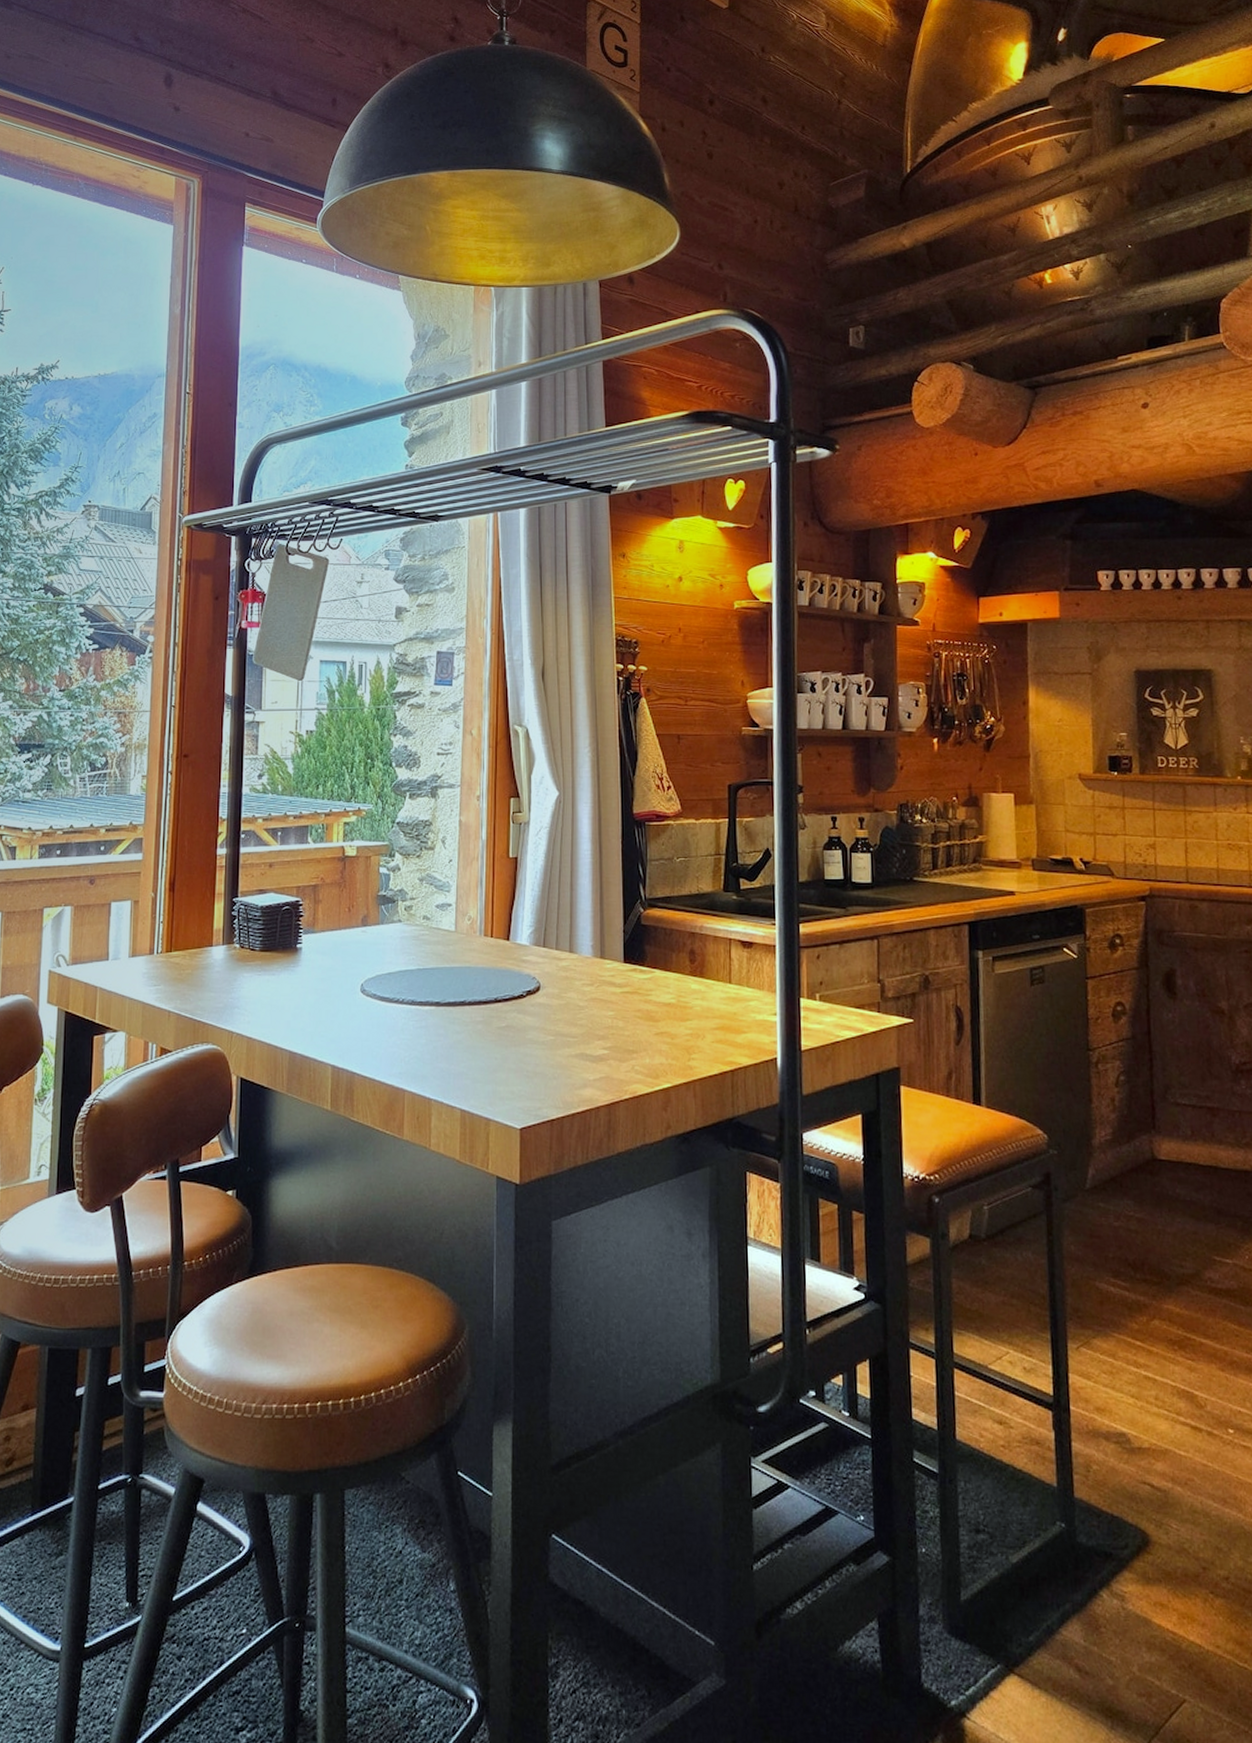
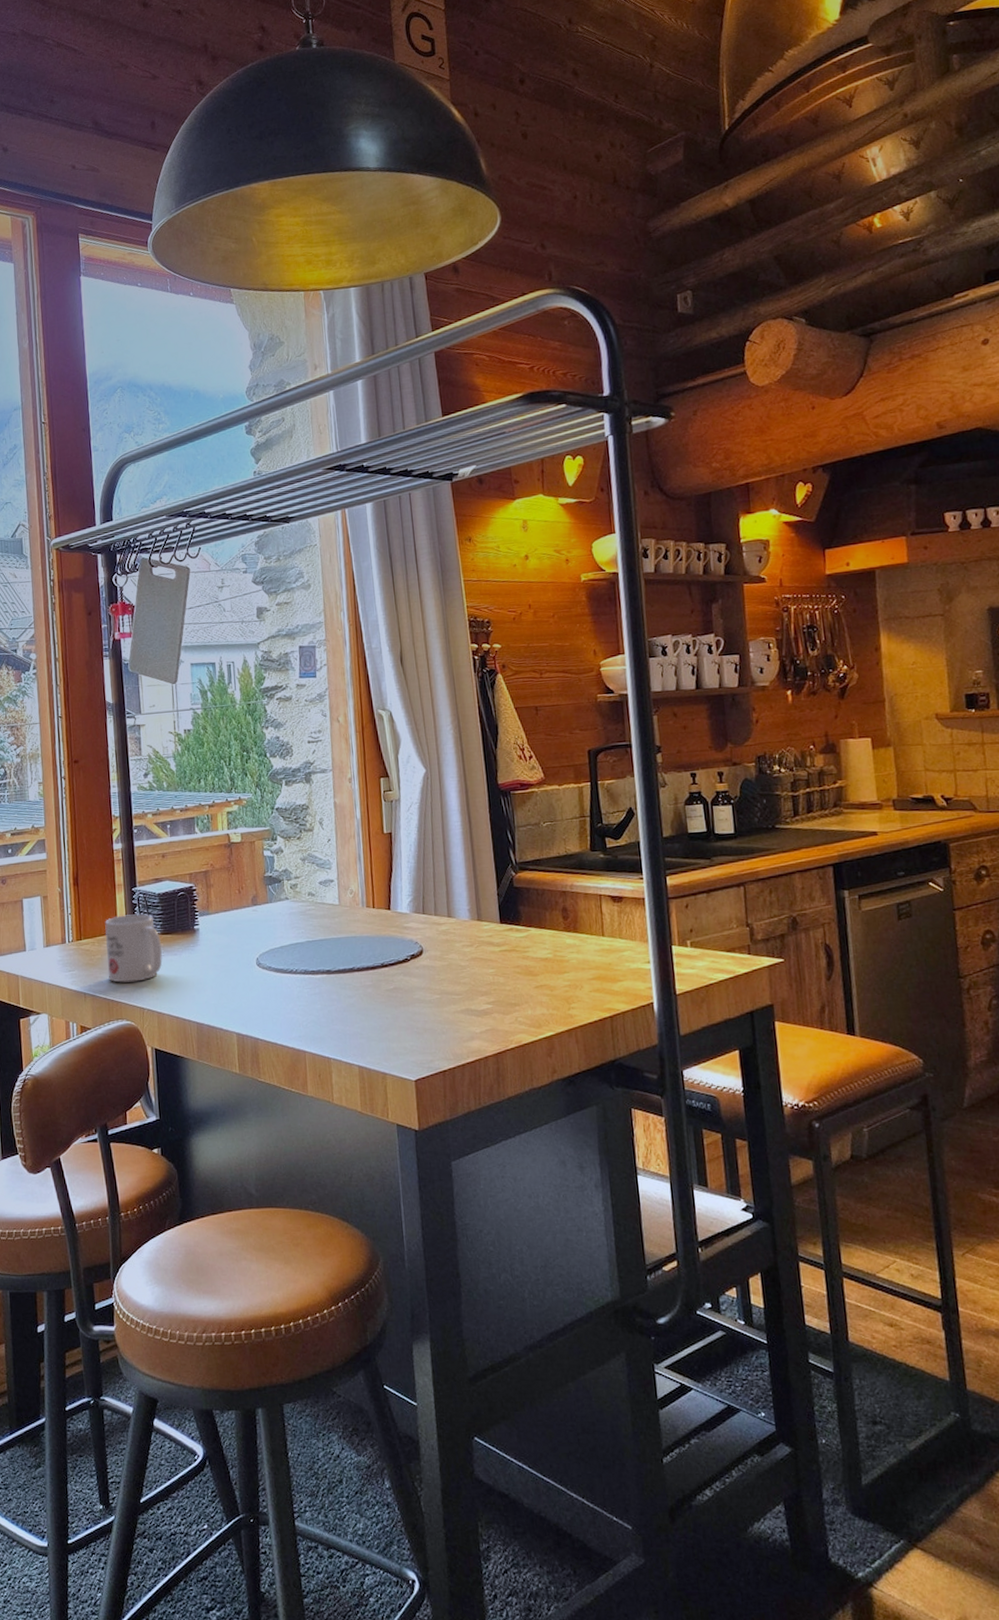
mug: none [197,927,259,1002] -> present [104,914,162,983]

